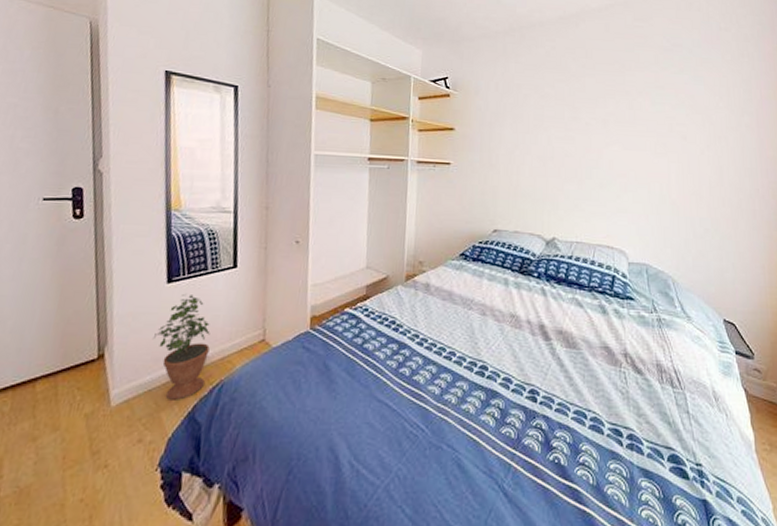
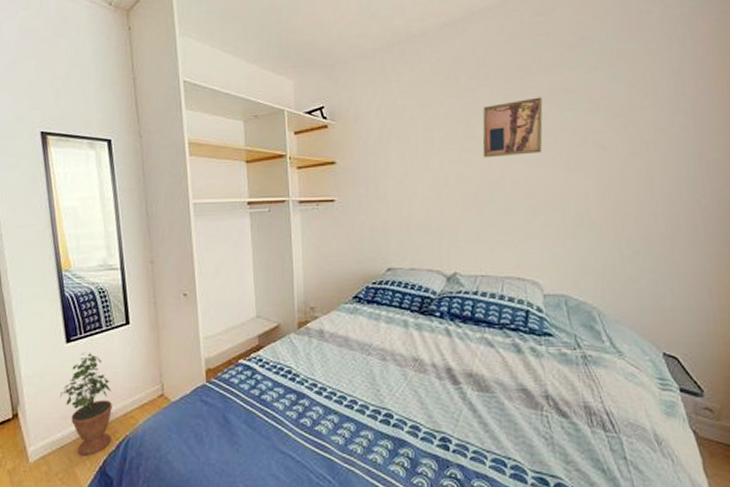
wall art: none [585,89,638,138] -> present [482,97,543,158]

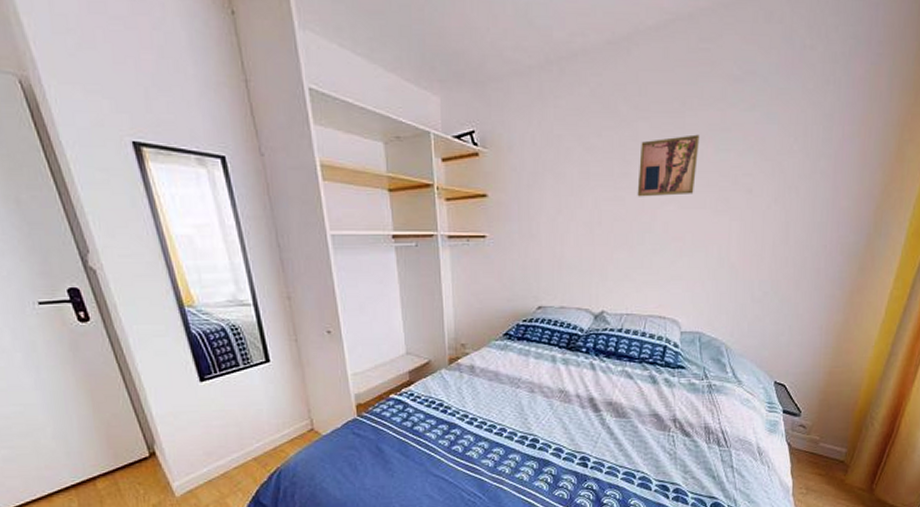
potted plant: present [59,353,112,456] -> none [199,391,262,488]

